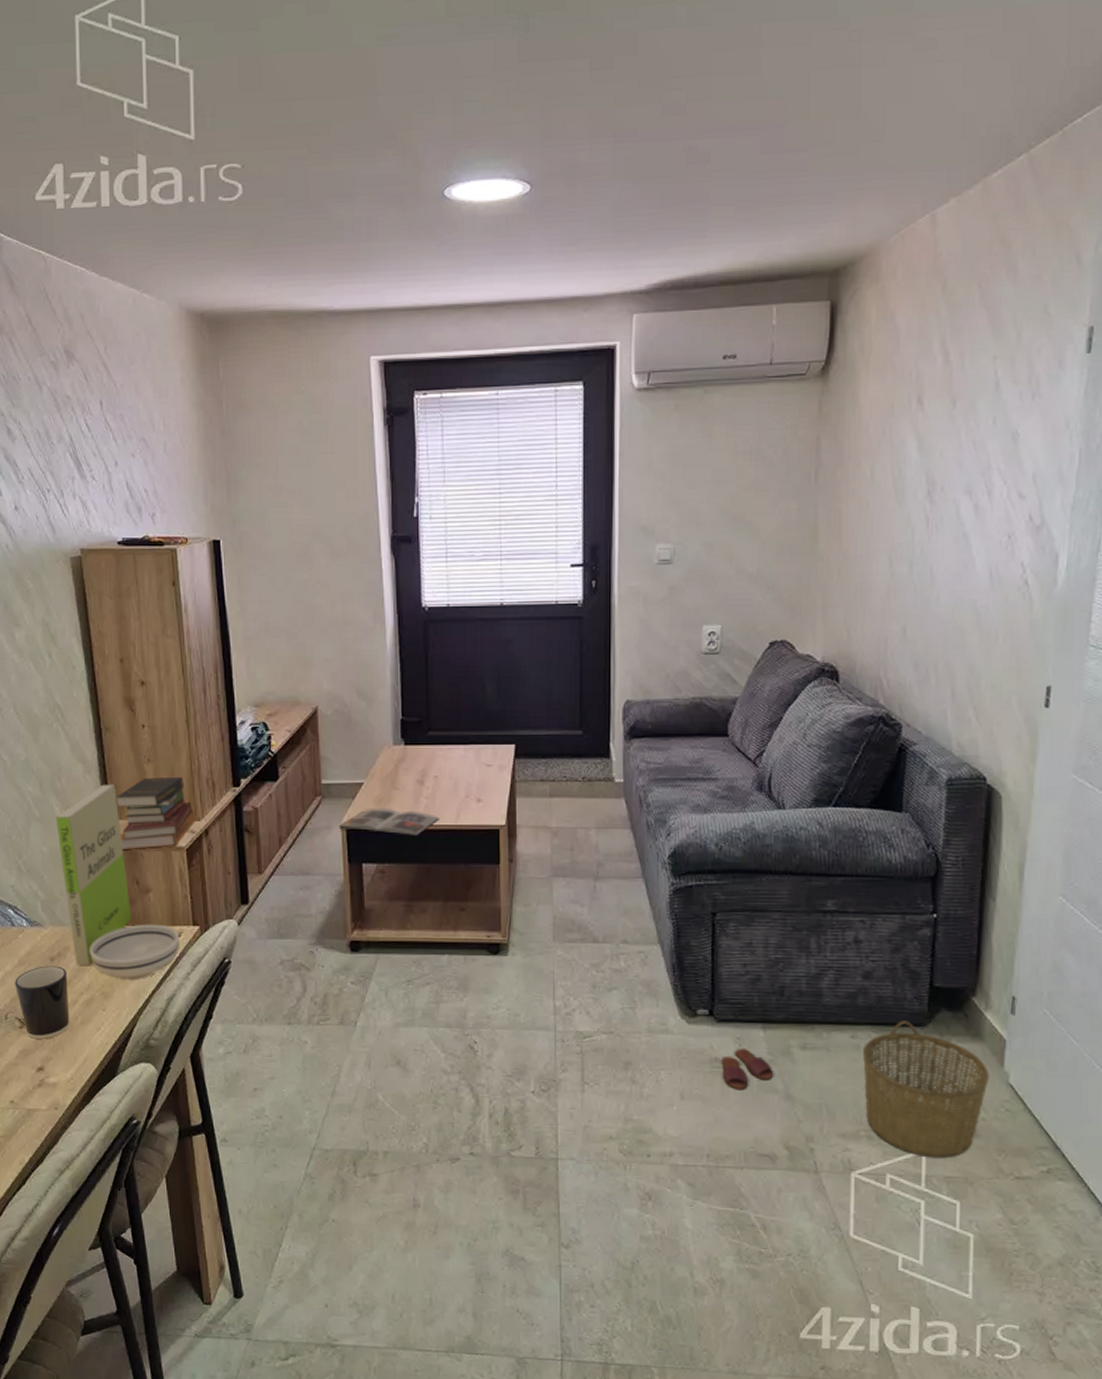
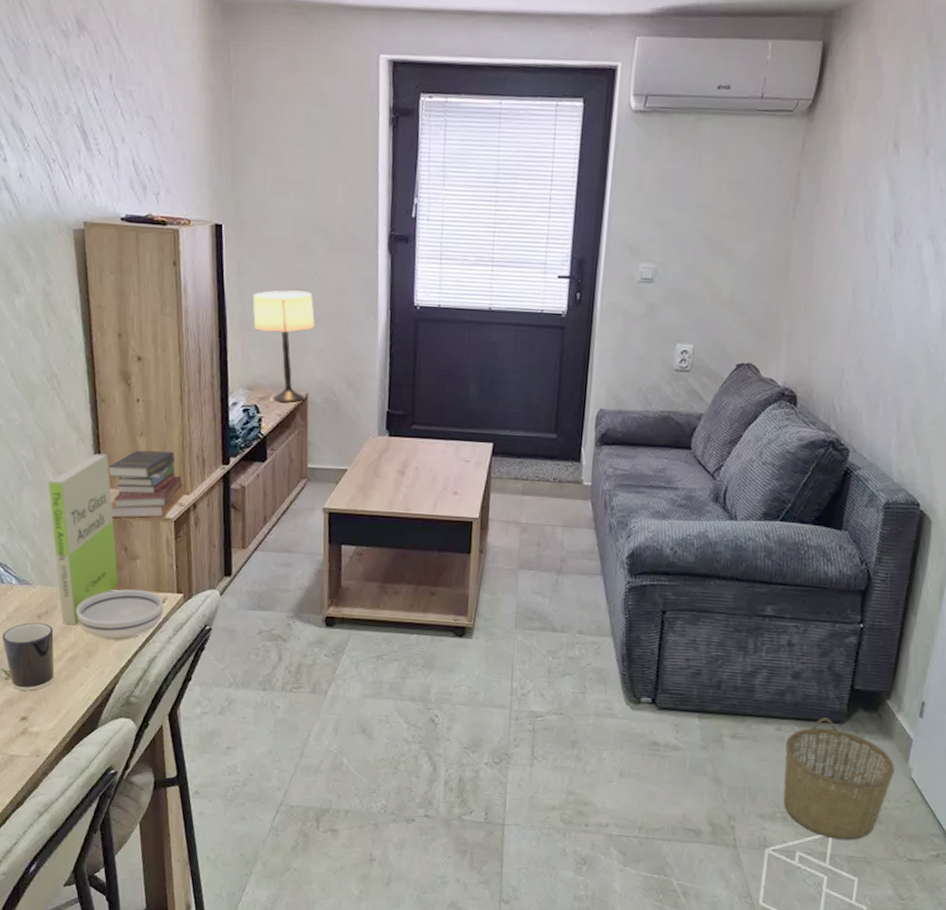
table lamp: none [255,601,320,718] -> present [252,290,315,403]
magazine: present [339,809,439,836] -> none [322,494,417,522]
slippers: present [720,1049,773,1089] -> none [658,734,705,771]

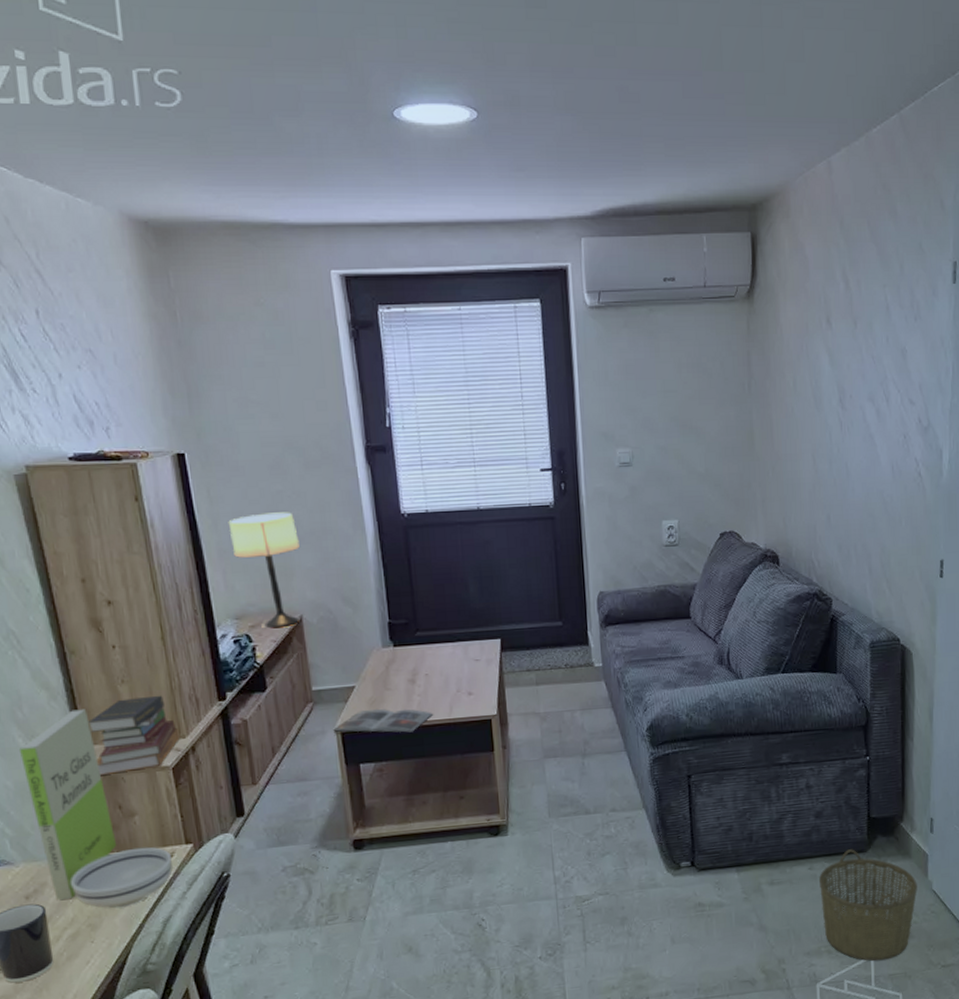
magazine: none [322,494,417,522] -> present [333,709,433,733]

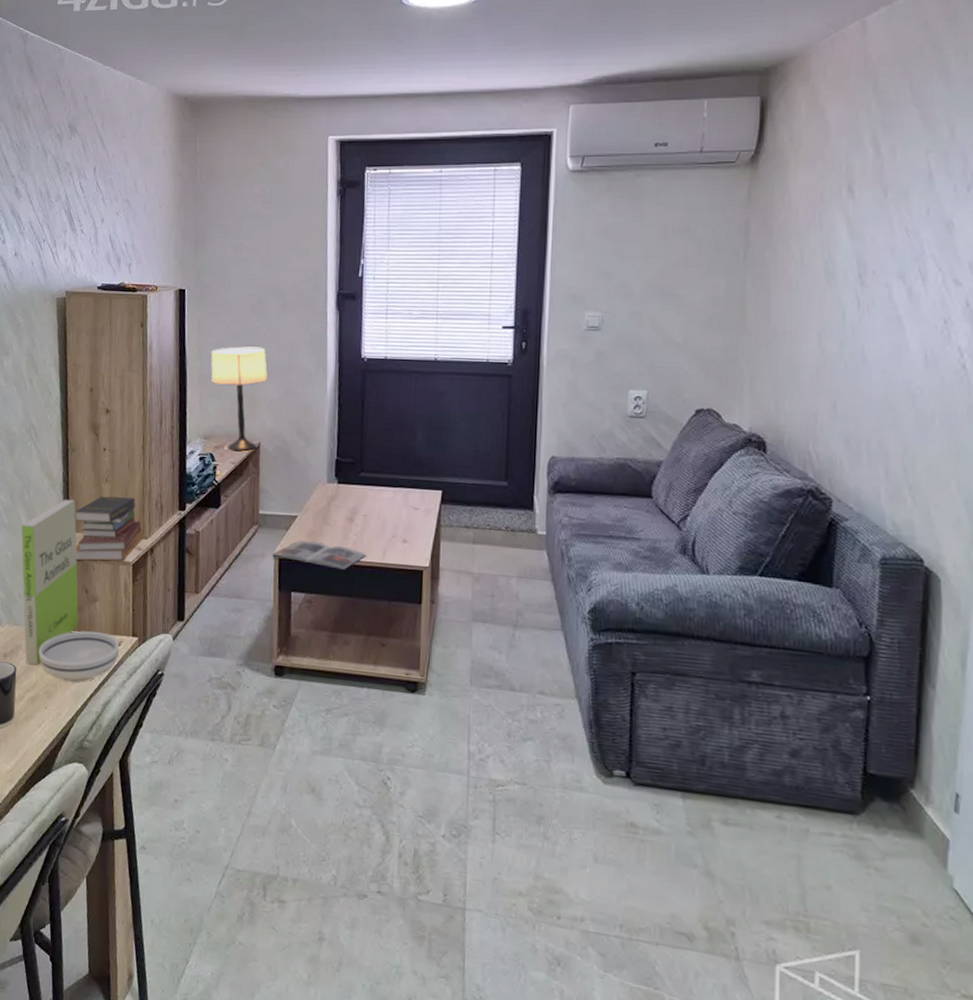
basket: present [819,849,918,961] -> none [789,806,931,963]

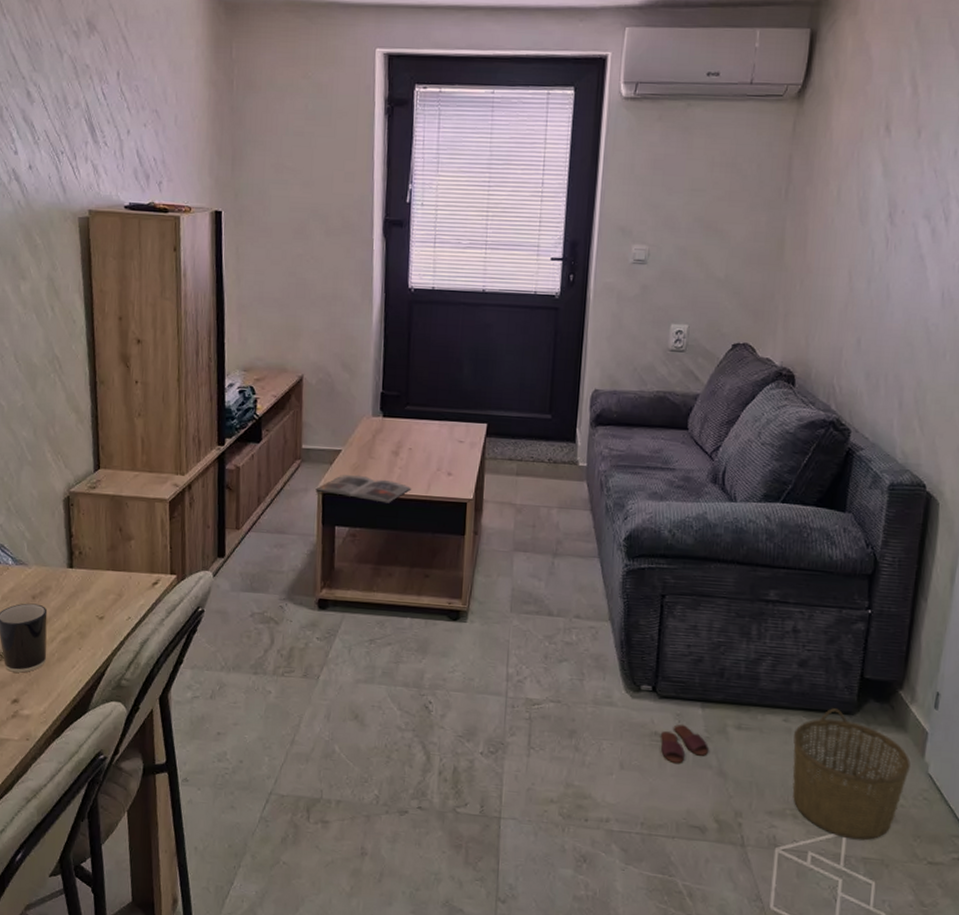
book: present [21,499,79,666] -> none [47,434,113,606]
bowl: present [38,630,119,683] -> none [69,569,157,622]
books: present [75,496,144,561] -> none [106,431,181,499]
table lamp: present [211,346,268,452] -> none [250,274,311,385]
slippers: none [637,815,692,859] -> present [660,724,708,763]
basket: none [789,806,931,963] -> present [792,708,911,840]

